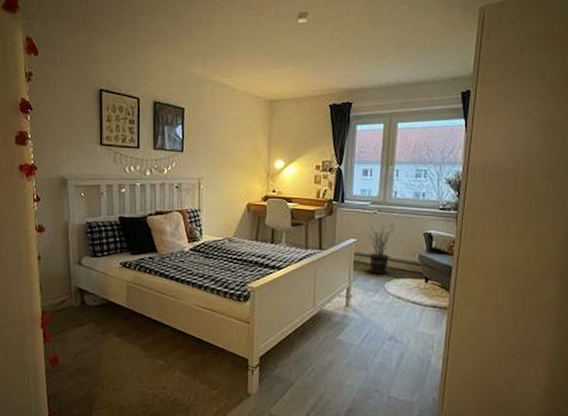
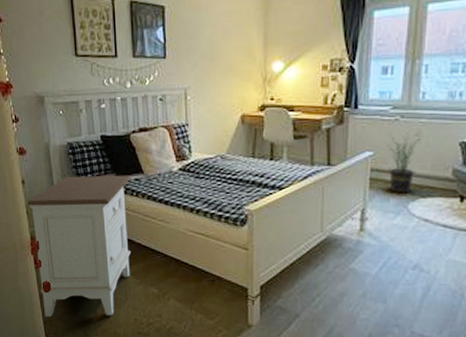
nightstand: none [41,253,146,392] -> present [27,175,132,317]

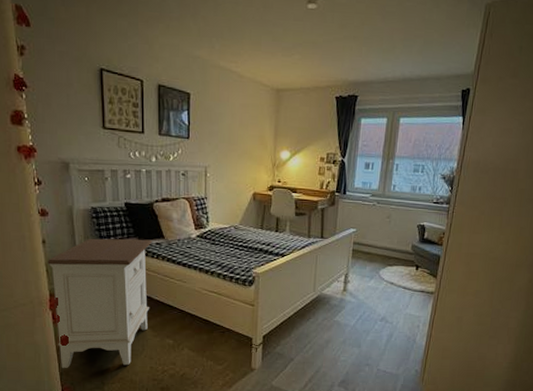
potted plant: present [387,133,420,192] -> none [366,215,390,261]

